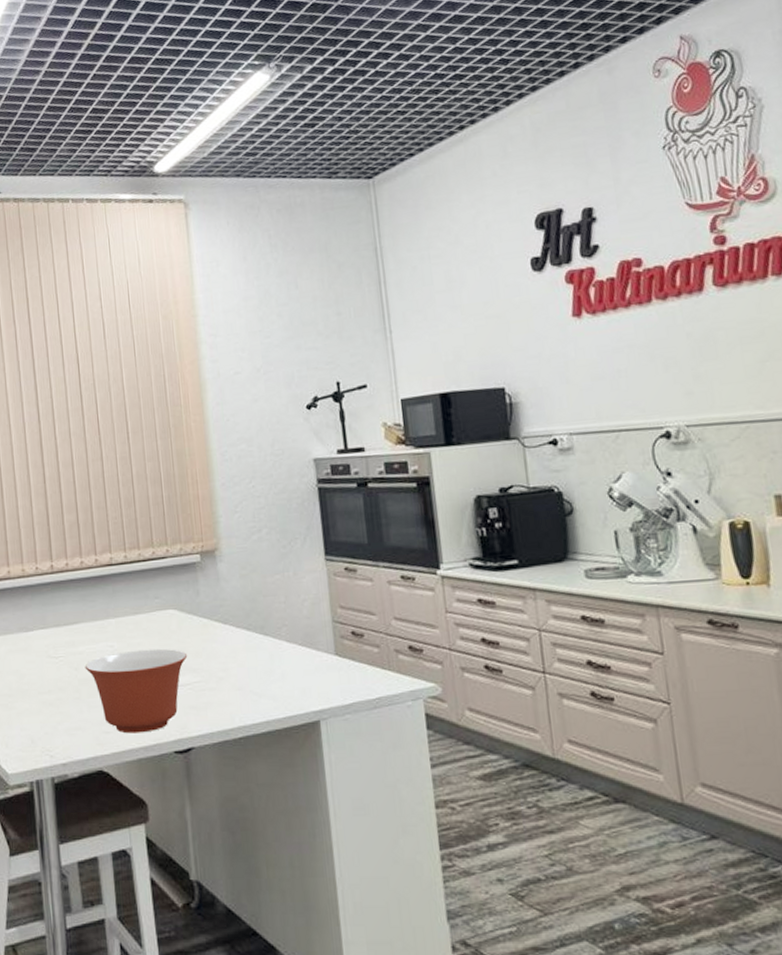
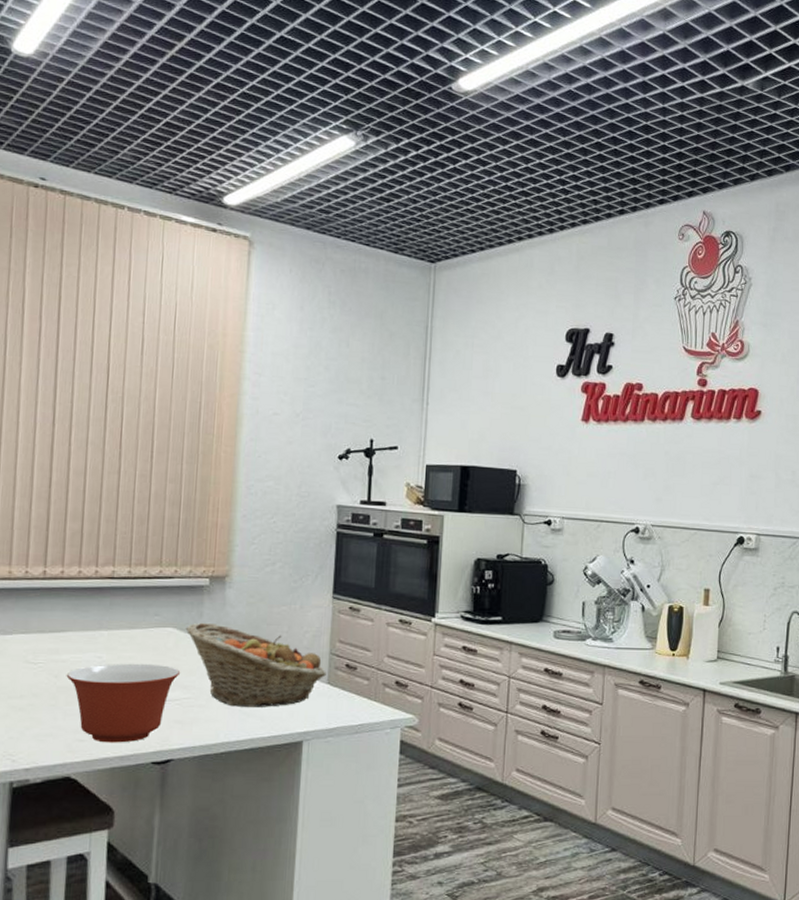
fruit basket: none [185,600,333,688] -> present [185,622,326,707]

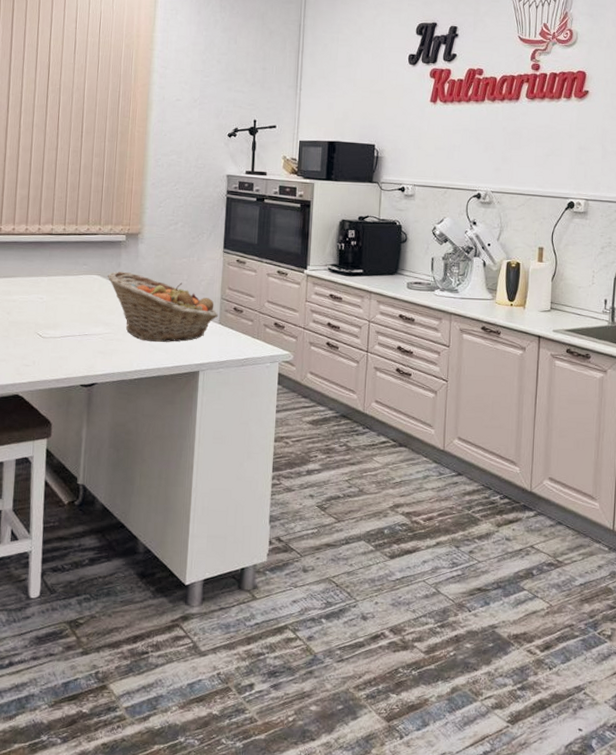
mixing bowl: present [66,663,181,743] -> none [16,303,103,368]

